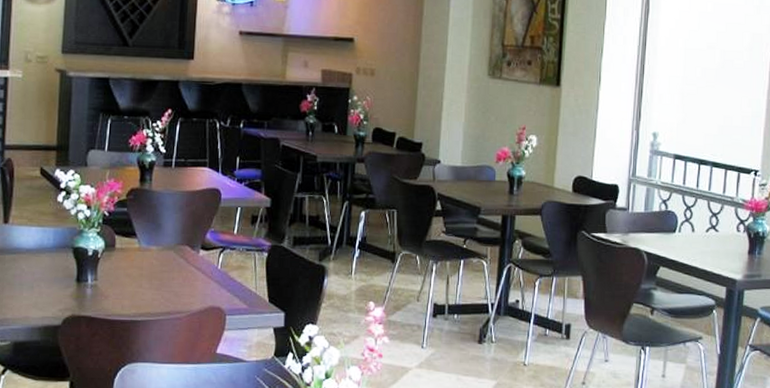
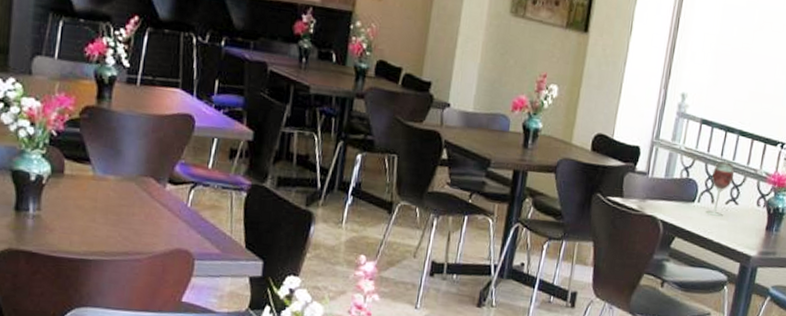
wineglass: none [687,191,712,245] -> present [705,160,734,218]

